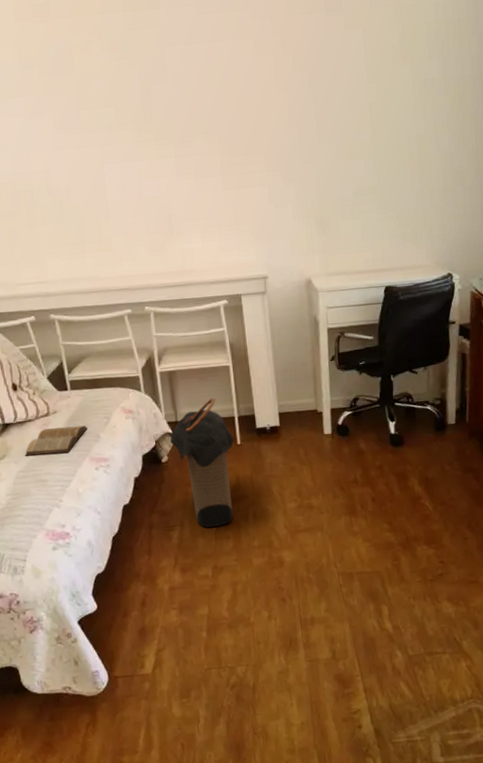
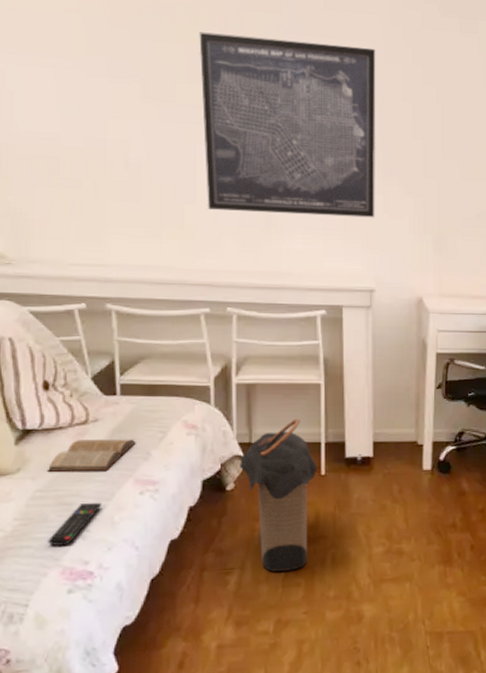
remote control: none [33,478,69,514] -> present [48,503,103,546]
wall art: none [93,45,262,222] -> present [199,32,376,218]

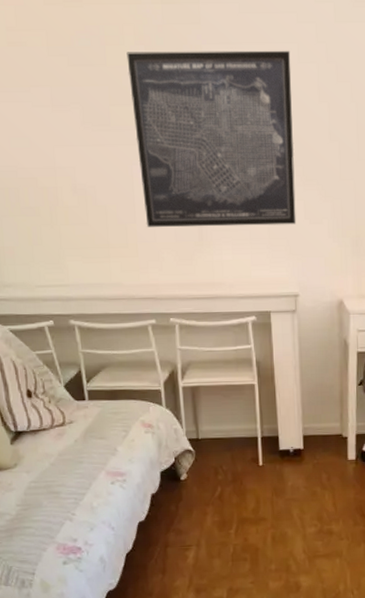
book: present [46,439,136,472] -> none [37,437,105,466]
remote control: present [48,503,103,546] -> none [44,491,83,527]
laundry hamper: present [238,419,318,572] -> none [189,416,256,548]

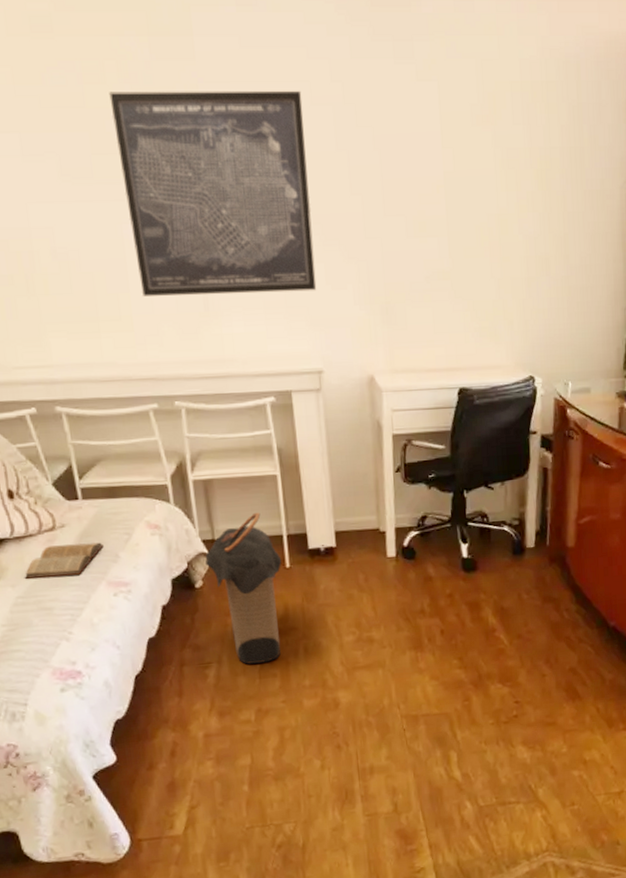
book: none [37,437,105,466] -> present [24,542,104,579]
laundry hamper: none [189,416,256,548] -> present [204,512,282,664]

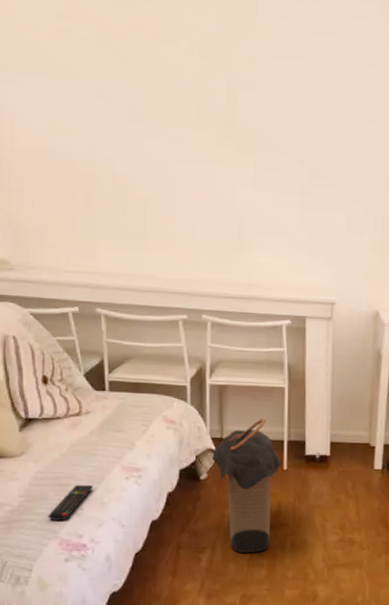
book: present [24,542,104,579] -> none [46,429,122,458]
remote control: none [35,606,81,649] -> present [48,485,94,521]
wall art: present [109,90,317,296] -> none [179,53,343,235]

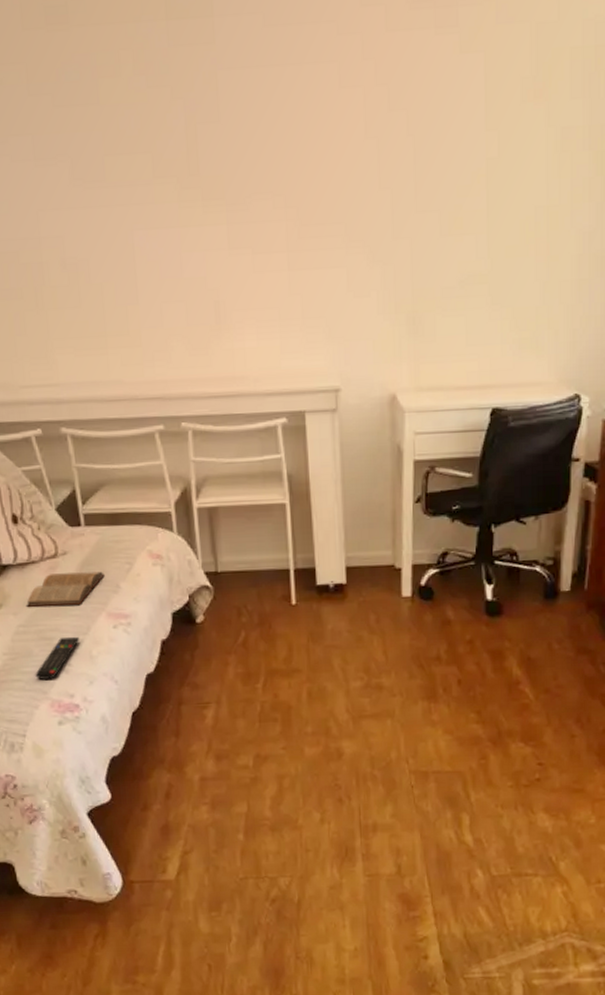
book: none [46,429,122,458] -> present [25,571,105,607]
laundry hamper: present [211,418,281,553] -> none [206,544,288,706]

